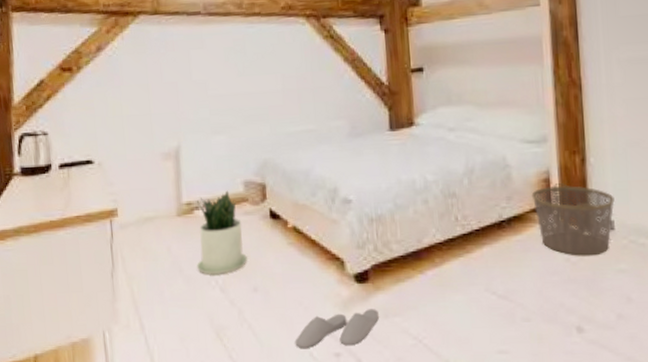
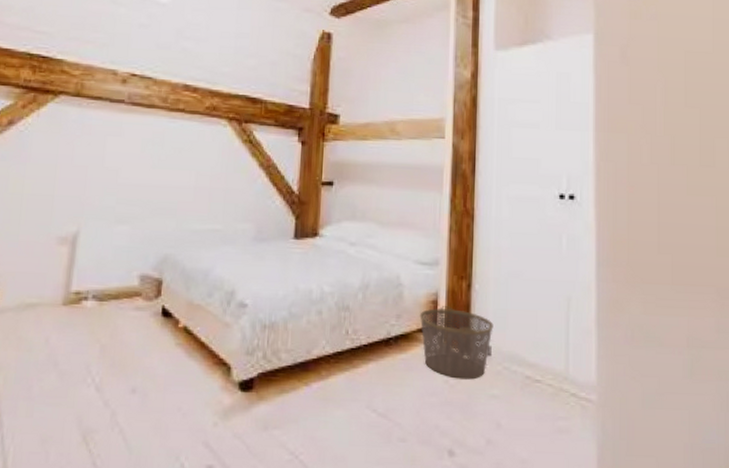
planter: present [197,190,247,275] -> none [74,283,131,373]
slippers: present [295,309,379,348] -> none [166,419,258,458]

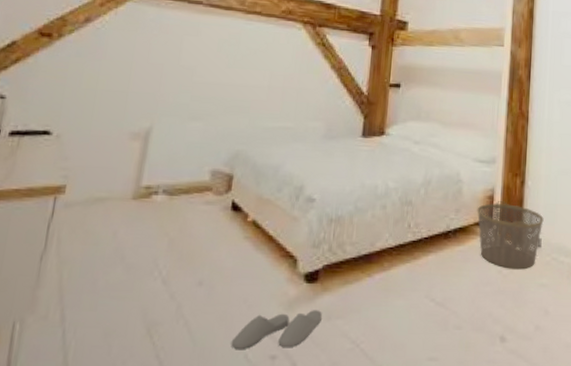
slippers: none [166,419,258,458] -> present [231,310,322,349]

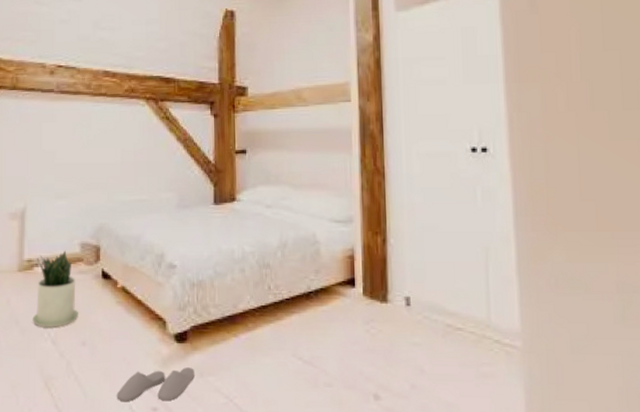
planter: none [142,178,201,266] -> present [32,250,78,328]
basket: present [477,201,544,270] -> none [337,261,411,329]

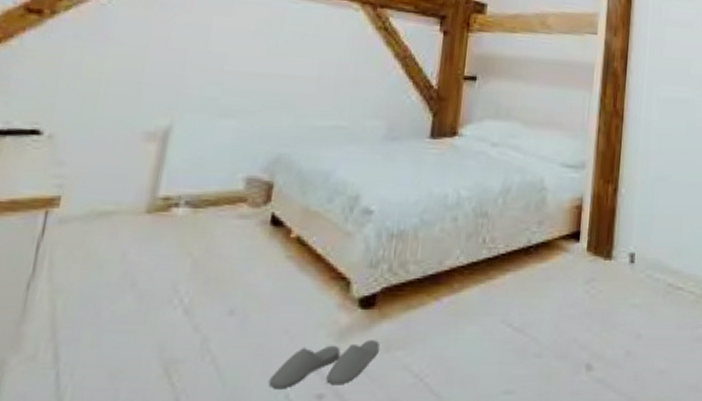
planter: present [32,250,78,328] -> none [158,186,233,292]

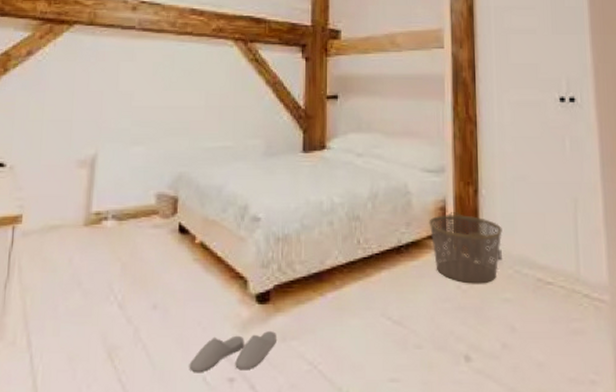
basket: none [562,211,638,289] -> present [429,212,502,284]

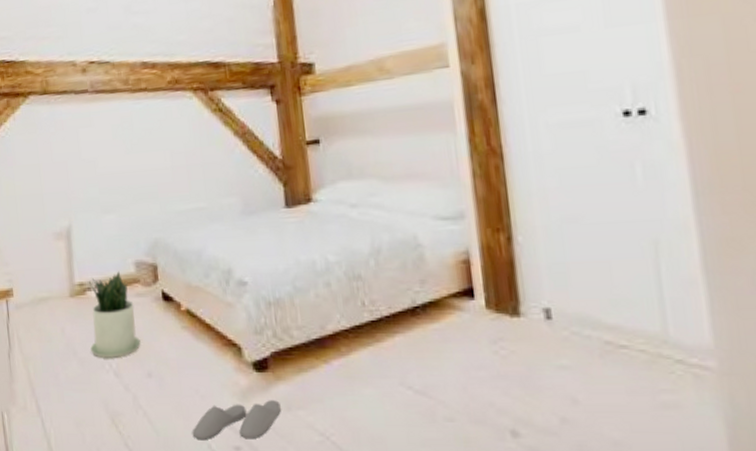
planter: none [97,202,150,290] -> present [89,271,141,359]
basket: present [429,212,502,284] -> none [449,265,551,349]

